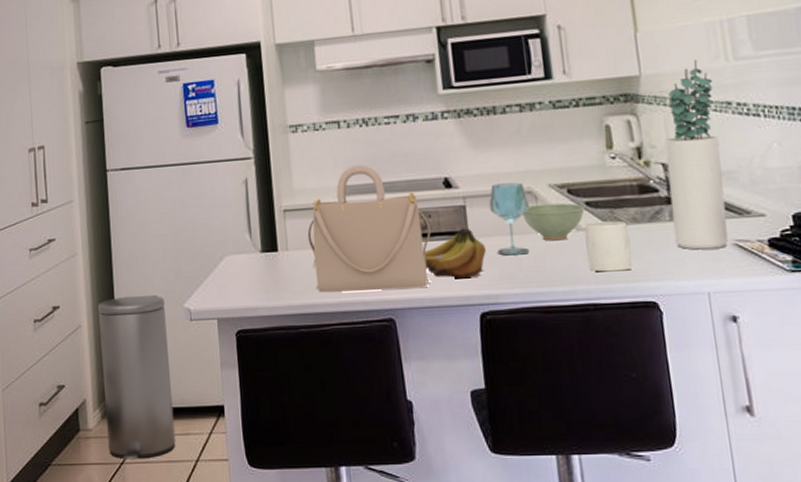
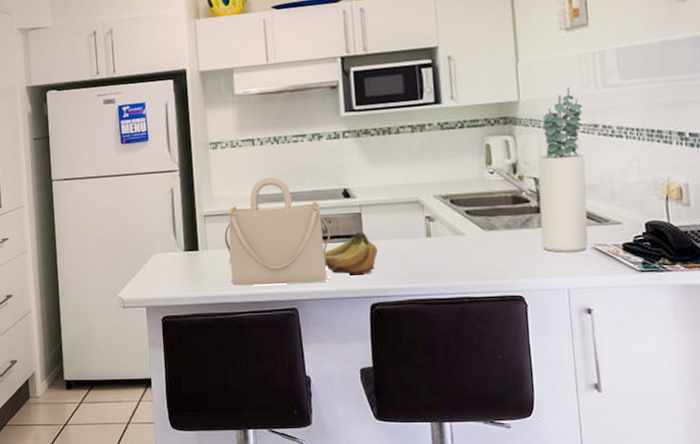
pedal bin: present [98,295,176,460] -> none [45,286,111,422]
wine glass: present [489,182,530,256] -> none [382,193,416,256]
bowl: present [522,203,585,241] -> none [410,211,465,244]
mug: present [584,220,633,272] -> none [463,226,504,271]

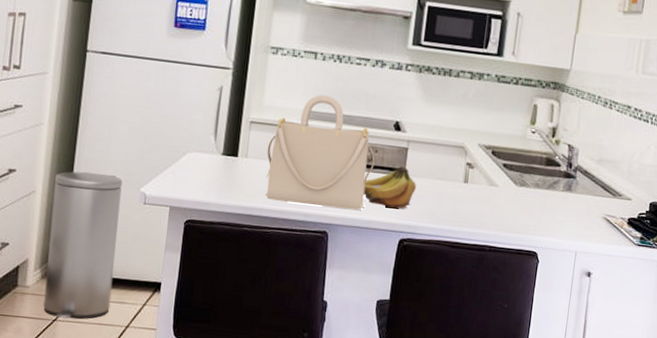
pedal bin: none [45,286,111,422] -> present [43,171,123,319]
vase: present [537,87,588,253] -> none [562,67,622,219]

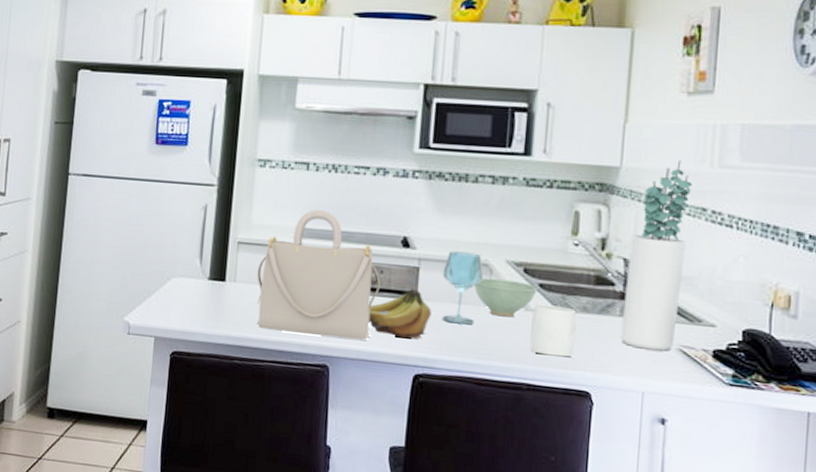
pedal bin: present [43,171,123,319] -> none [29,300,106,459]
wine glass: none [425,135,460,197] -> present [443,251,483,325]
bowl: none [452,158,502,192] -> present [474,278,537,318]
mug: none [493,180,531,224] -> present [530,304,577,358]
vase: none [562,67,622,219] -> present [620,160,692,351]

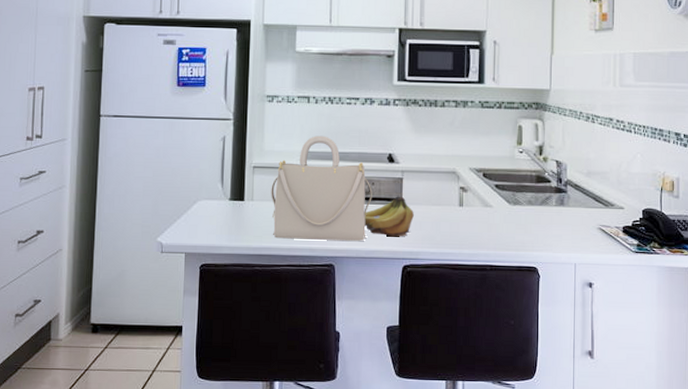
wine glass: present [443,251,483,325] -> none [422,163,452,222]
bowl: present [474,278,537,318] -> none [446,182,494,213]
mug: present [530,304,577,358] -> none [491,201,525,242]
vase: present [620,160,692,351] -> none [556,82,601,231]

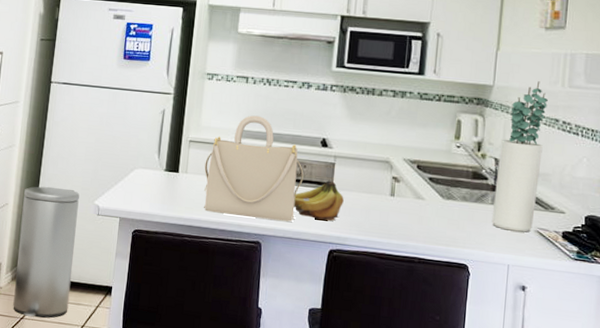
pedal bin: none [75,227,140,367] -> present [13,186,80,318]
vase: none [556,82,601,231] -> present [491,81,548,233]

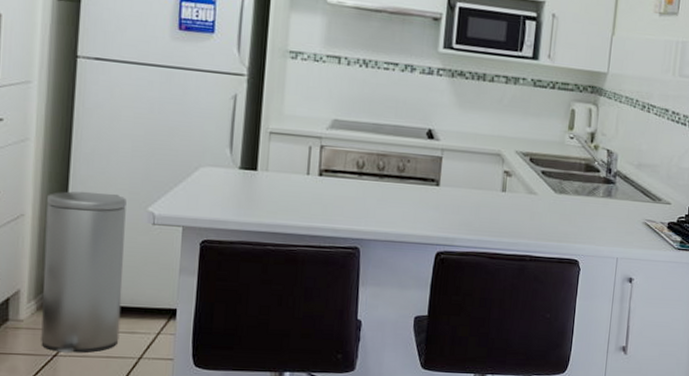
handbag: present [204,115,304,223] -> none [289,102,407,224]
fruit: present [293,180,344,222] -> none [396,176,452,221]
vase: present [491,81,548,233] -> none [602,69,659,225]

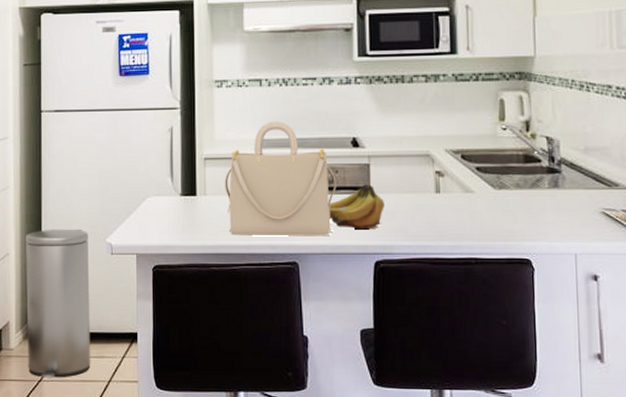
handbag: none [289,102,407,224] -> present [225,121,336,237]
fruit: none [396,176,452,221] -> present [329,184,384,230]

